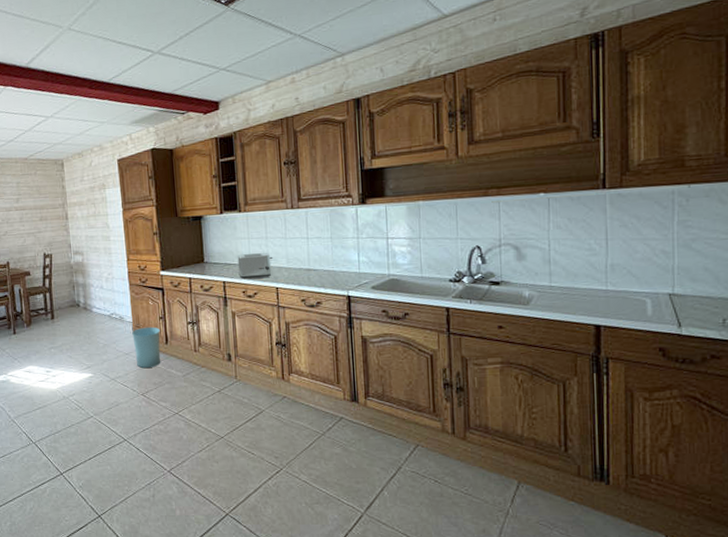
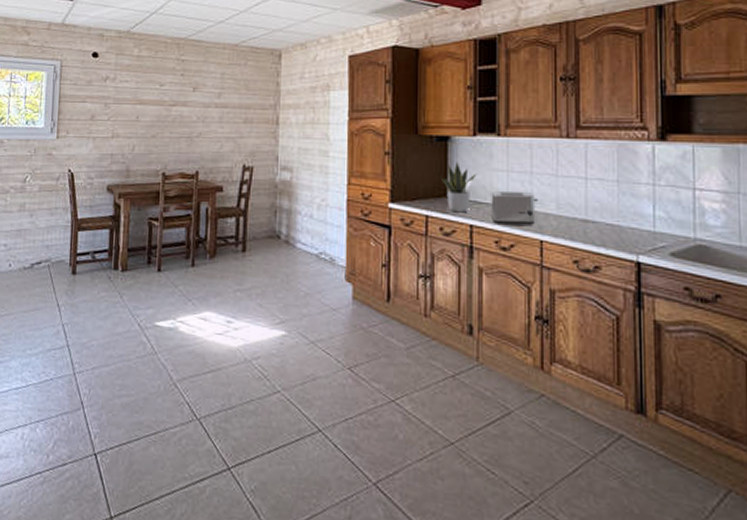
waste bin: present [131,326,161,368] -> none [343,275,381,332]
potted plant: none [199,235,225,274] -> present [442,162,477,213]

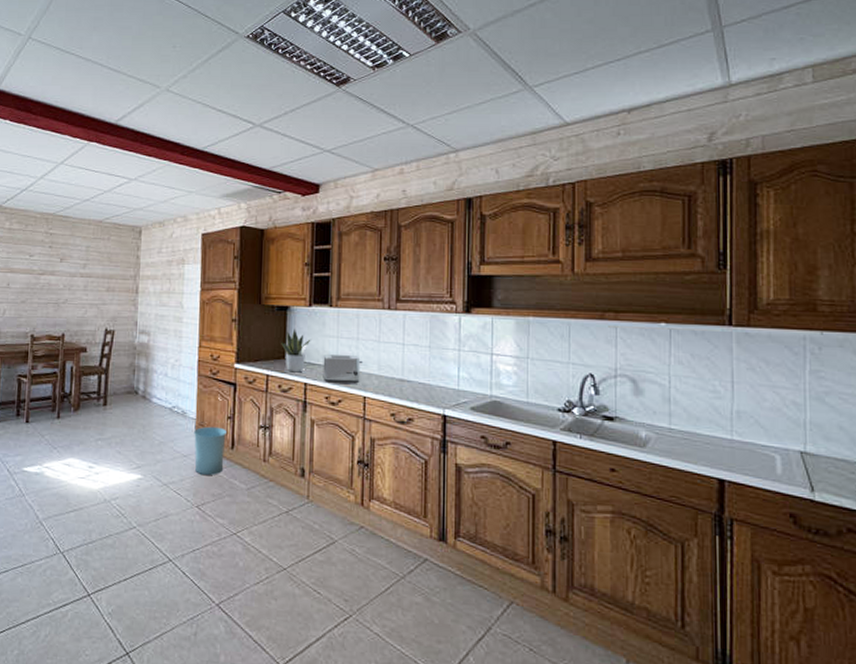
waste bin: none [343,275,381,332] -> present [193,426,226,475]

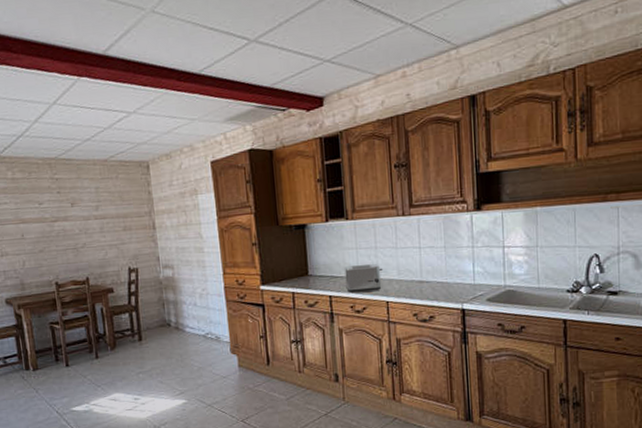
waste bin: present [193,426,226,475] -> none [229,346,263,392]
potted plant: present [281,329,311,373] -> none [302,245,331,287]

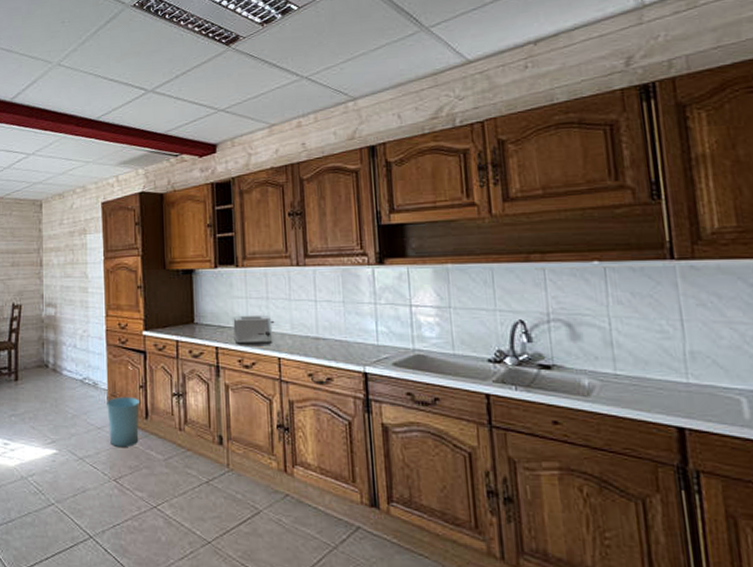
waste bin: none [229,346,263,392] -> present [105,396,140,447]

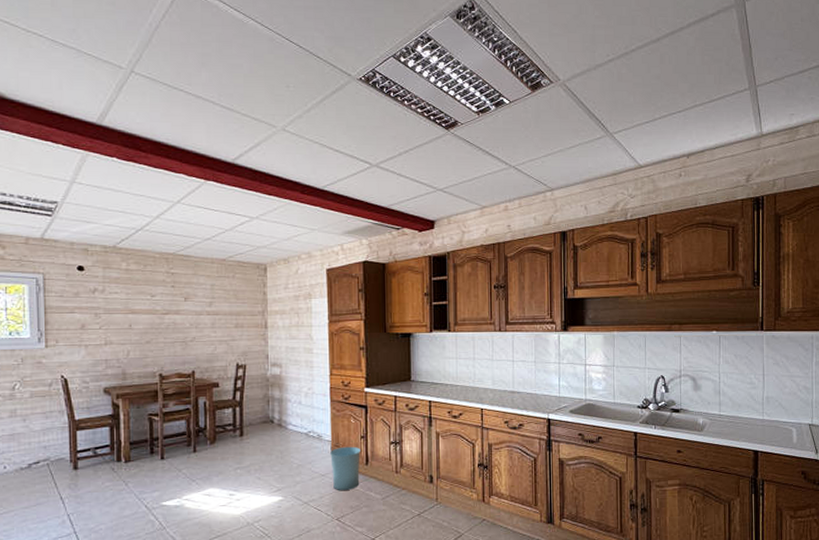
toaster: present [233,314,275,345] -> none [444,372,480,399]

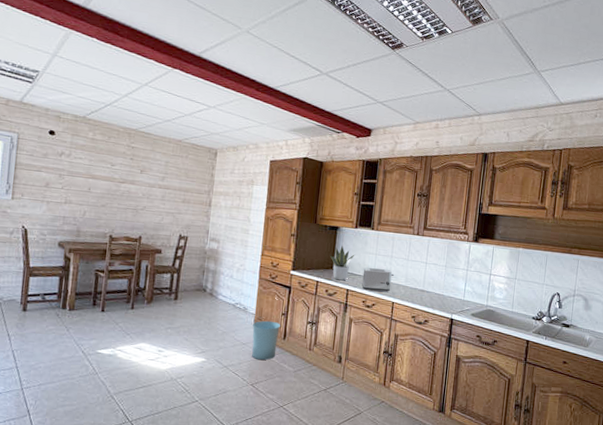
potted plant: none [406,353,433,392] -> present [330,245,355,281]
toaster: none [444,372,480,399] -> present [361,267,395,292]

